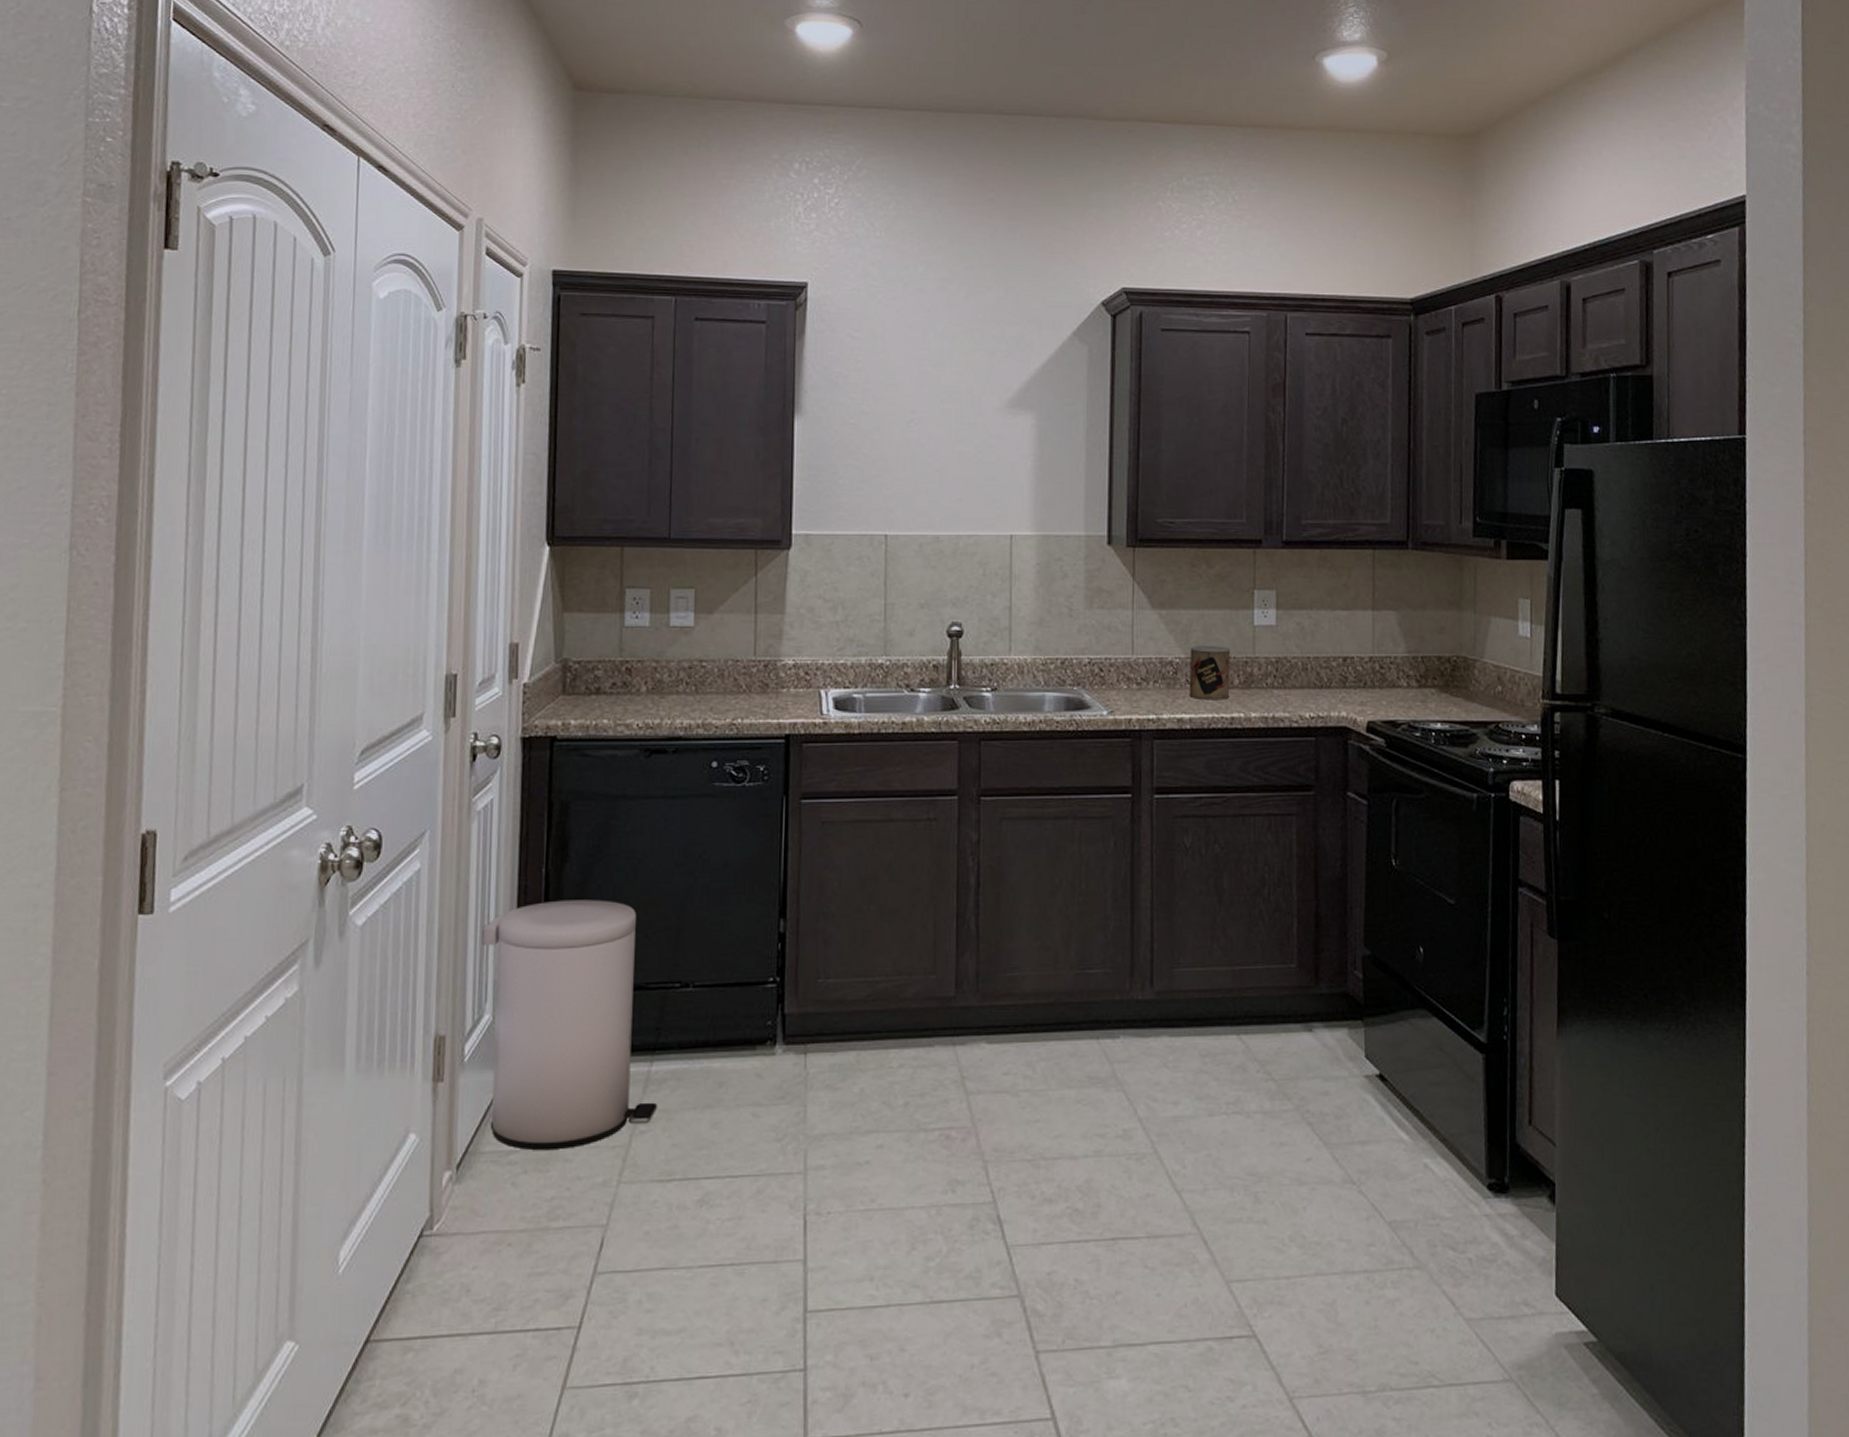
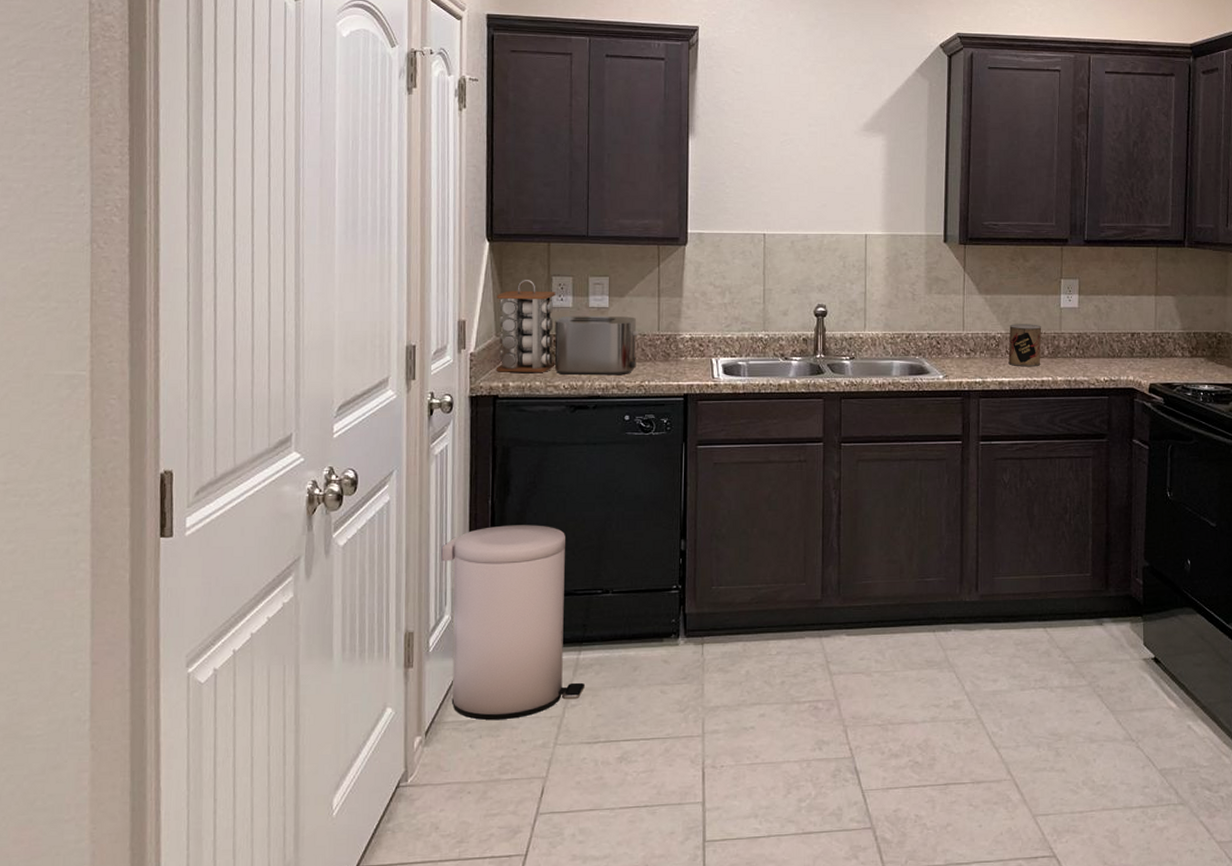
spice rack: none [555,593,629,709] -> present [496,280,556,373]
toaster: none [626,637,731,712] -> present [554,315,639,376]

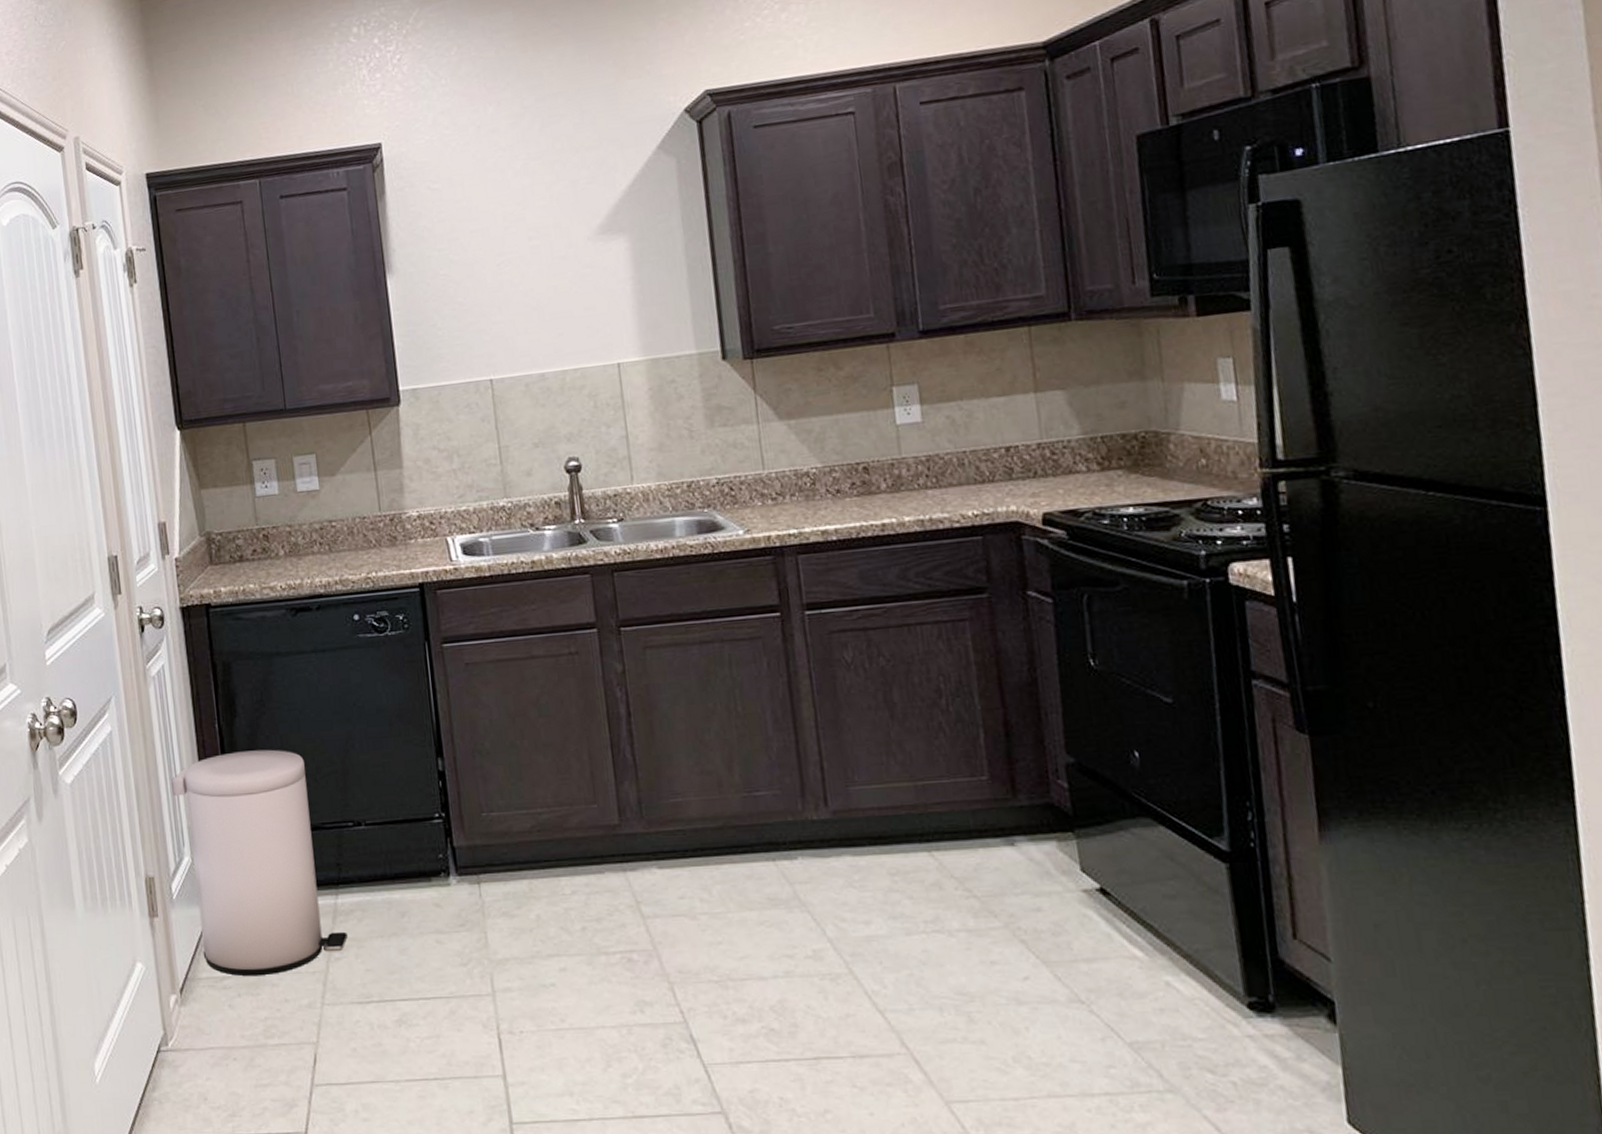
spice rack: present [496,280,556,373] -> none [194,468,268,577]
toaster: present [554,315,639,376] -> none [262,497,360,574]
tin can: present [1008,324,1042,367] -> none [826,450,877,509]

